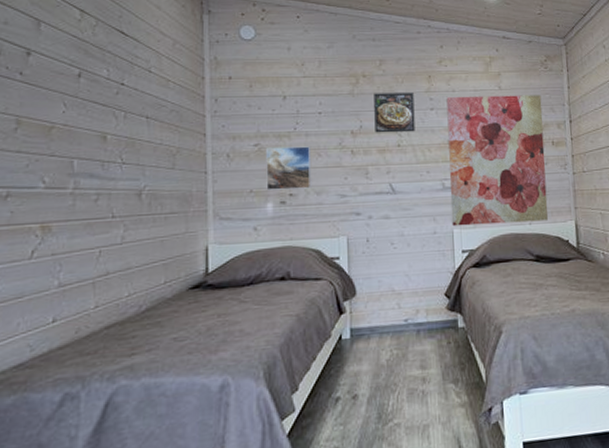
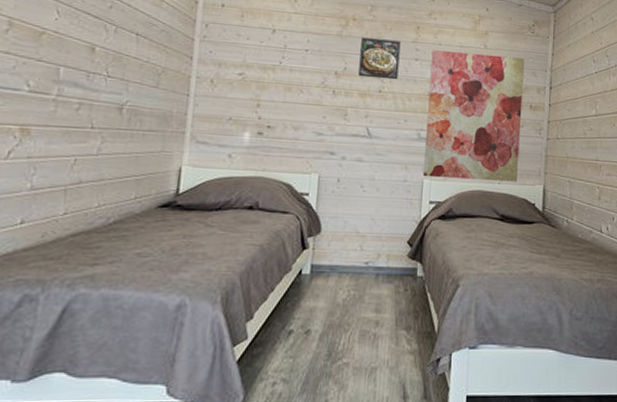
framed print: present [266,146,312,191] -> none [245,78,294,123]

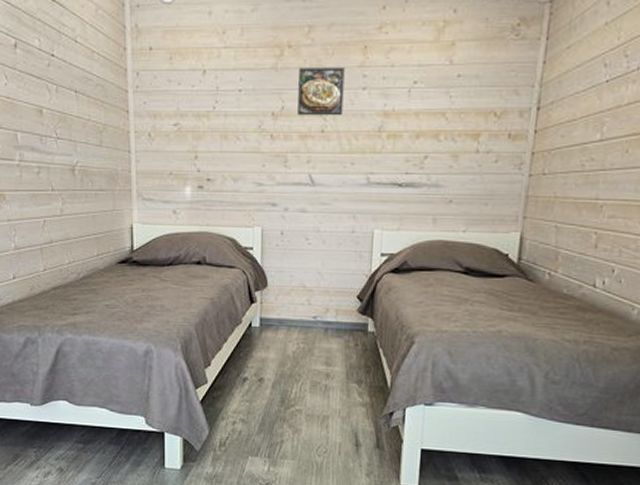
wall art: present [422,49,525,182] -> none [373,72,505,230]

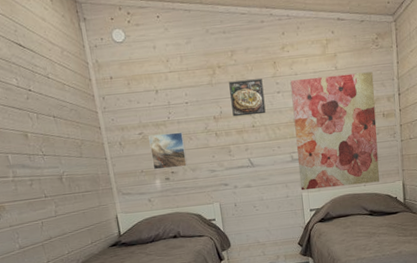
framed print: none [185,128,230,174] -> present [148,132,188,170]
wall art: none [373,72,505,230] -> present [290,72,380,191]

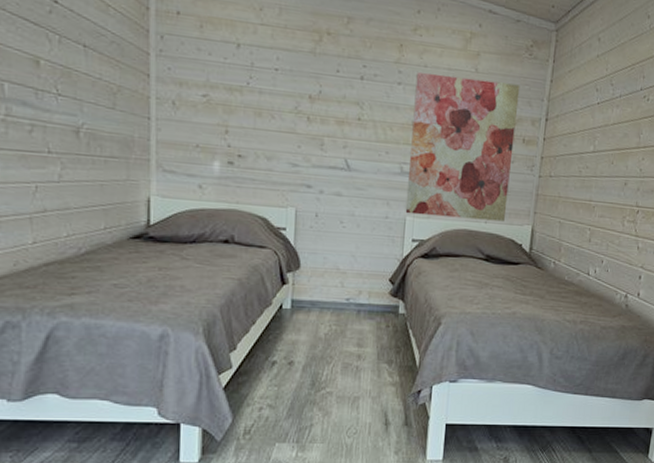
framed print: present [148,132,188,170] -> none [213,100,265,152]
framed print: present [229,79,266,117] -> none [335,55,382,107]

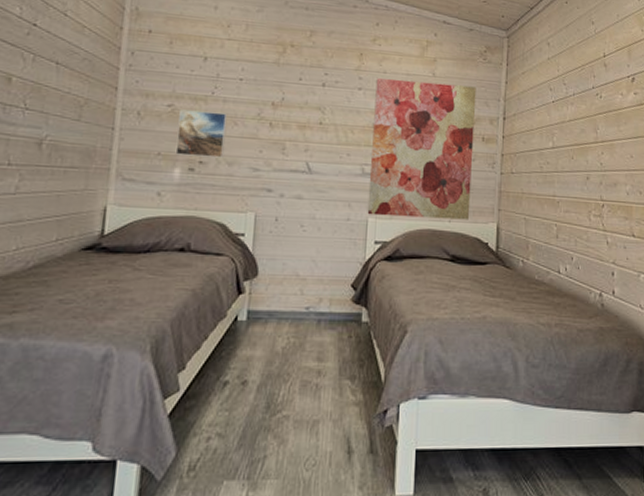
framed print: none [213,100,265,152] -> present [175,109,228,158]

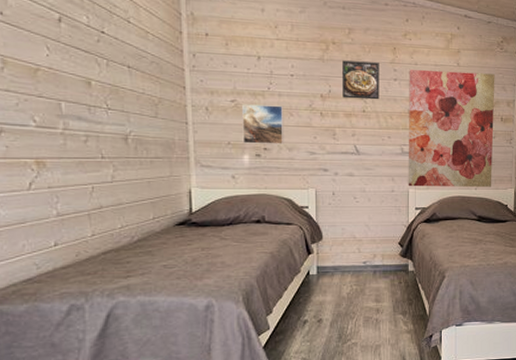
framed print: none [297,65,343,111] -> present [342,60,379,100]

